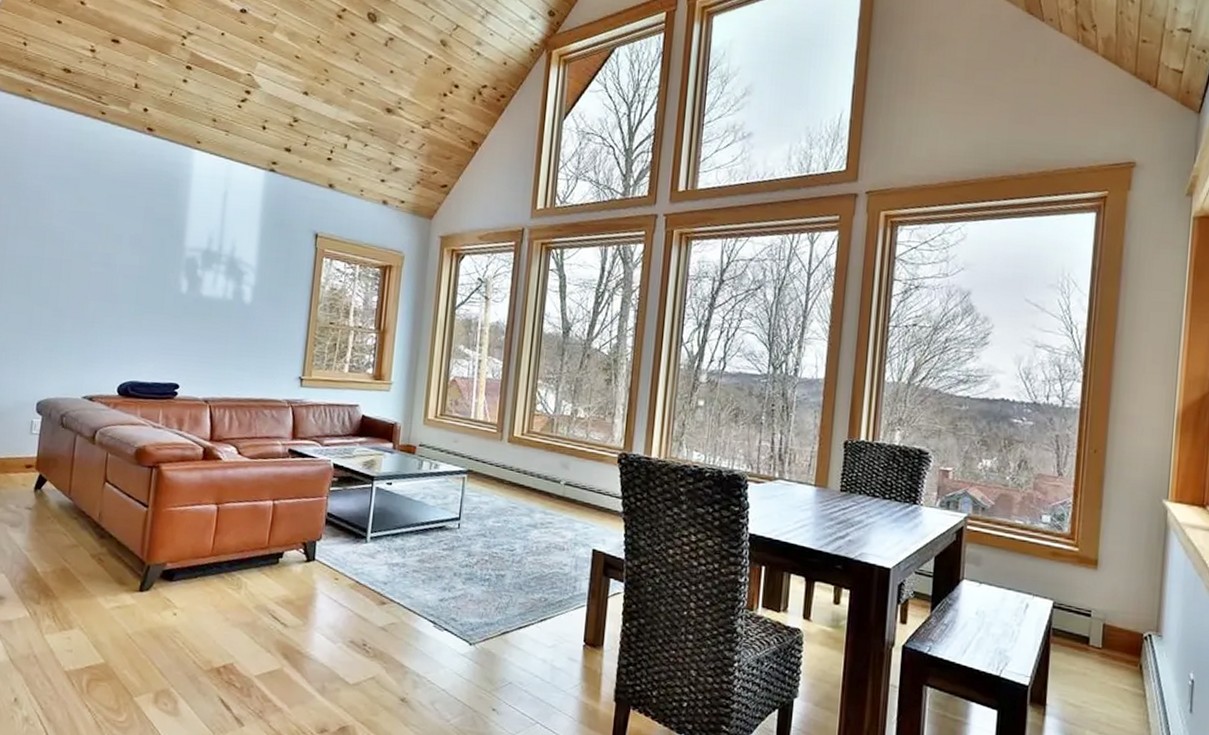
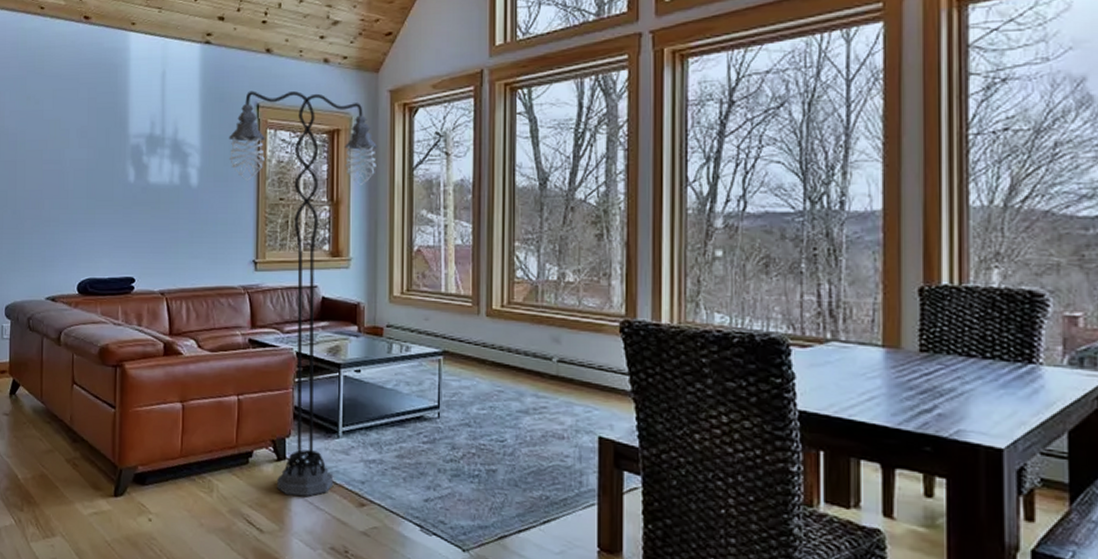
floor lamp: none [285,220,426,595] -> present [229,91,378,496]

